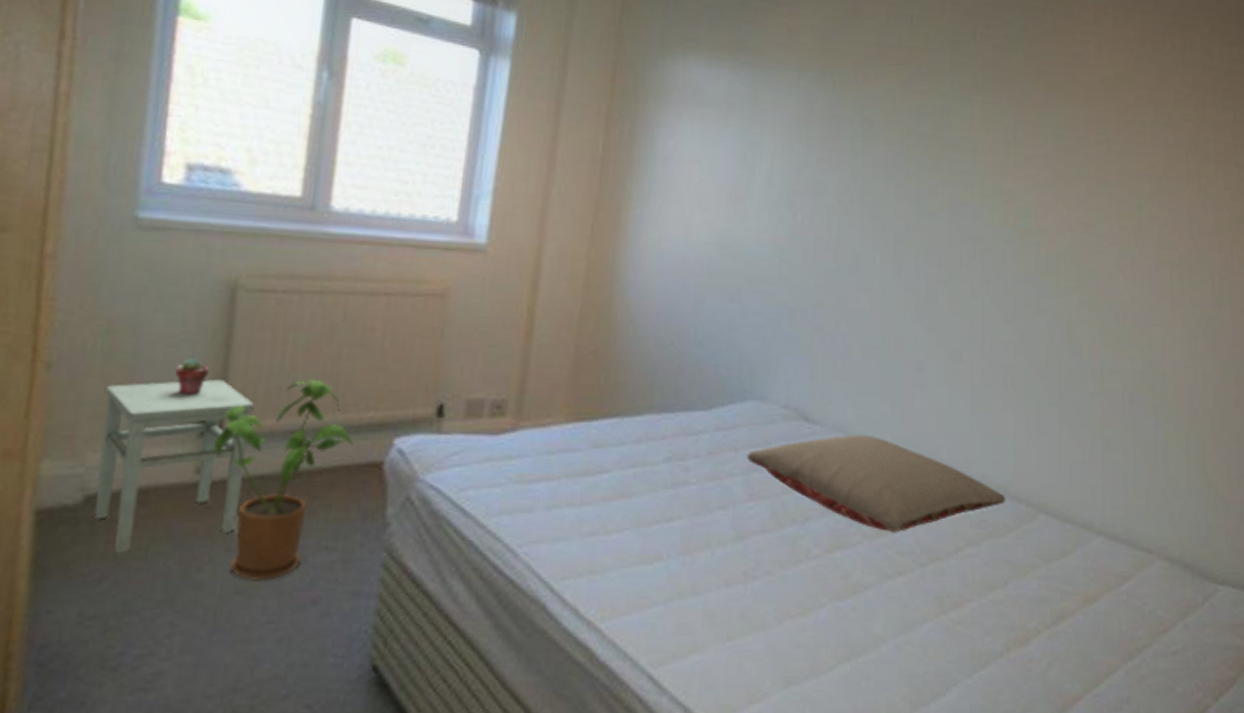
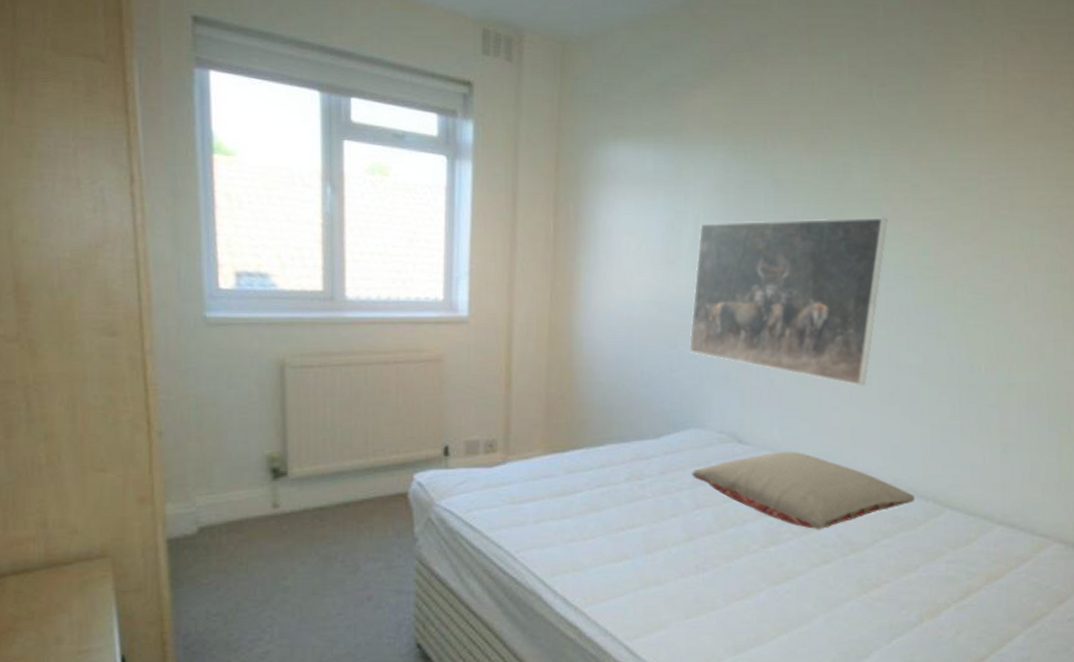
stool: present [94,380,255,553] -> none [201,437,308,568]
potted succulent: present [174,358,210,395] -> none [248,422,273,449]
house plant: present [214,378,354,581] -> none [284,432,384,585]
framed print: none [753,157,987,362] -> present [688,217,888,386]

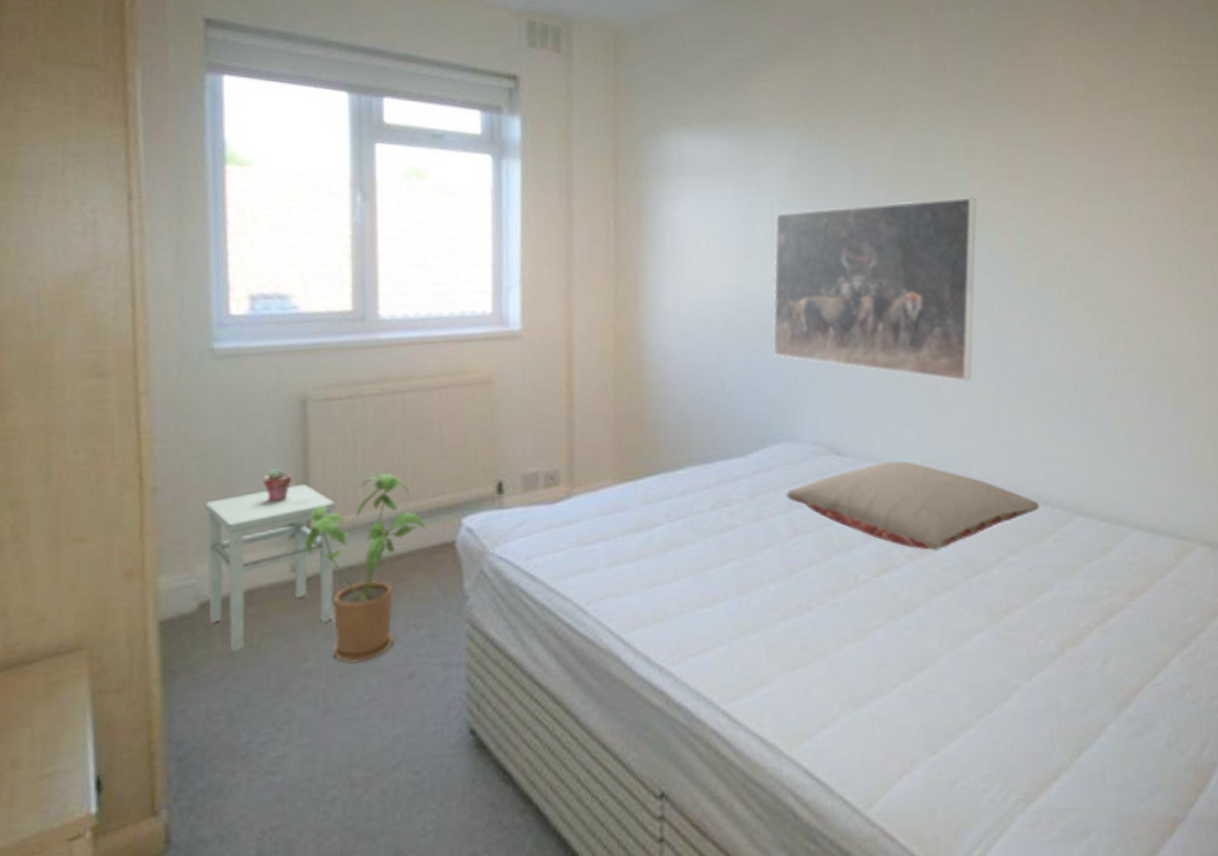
stool: none [201,437,308,568] -> present [204,484,335,651]
potted succulent: none [248,422,273,449] -> present [262,468,293,502]
house plant: none [284,432,384,585] -> present [305,473,427,664]

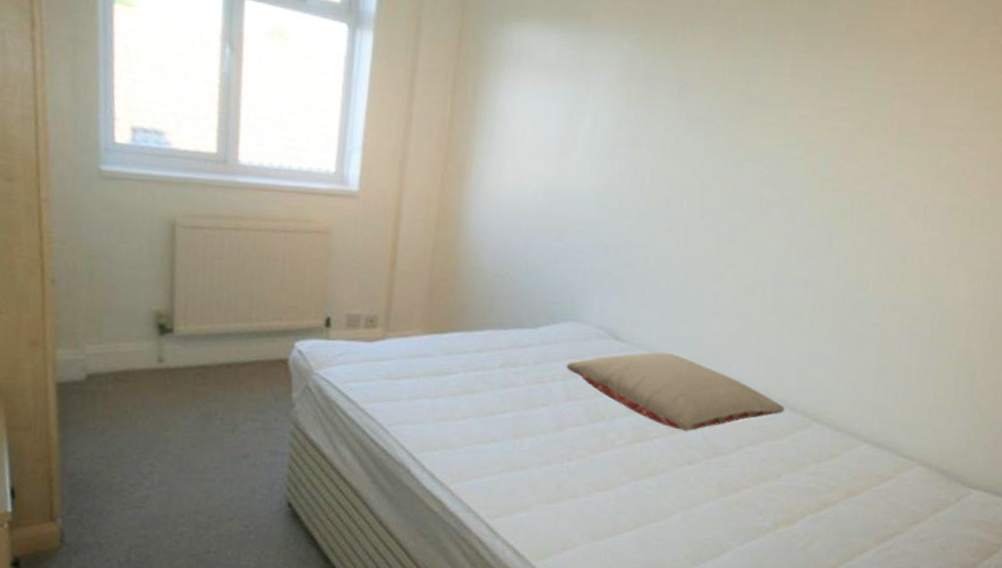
stool: present [204,484,335,651] -> none [92,294,195,415]
potted succulent: present [262,468,293,502] -> none [137,278,162,305]
house plant: present [305,473,427,664] -> none [169,295,266,440]
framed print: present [772,197,977,382] -> none [575,114,792,295]

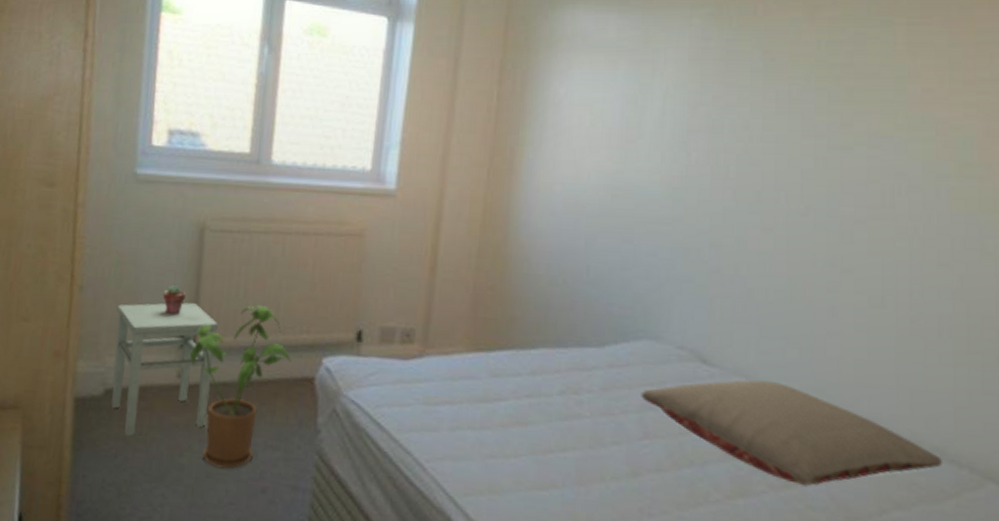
stool: none [92,294,195,415] -> present [111,303,218,436]
potted succulent: none [137,278,162,305] -> present [162,285,186,315]
house plant: none [169,295,266,440] -> present [190,304,291,469]

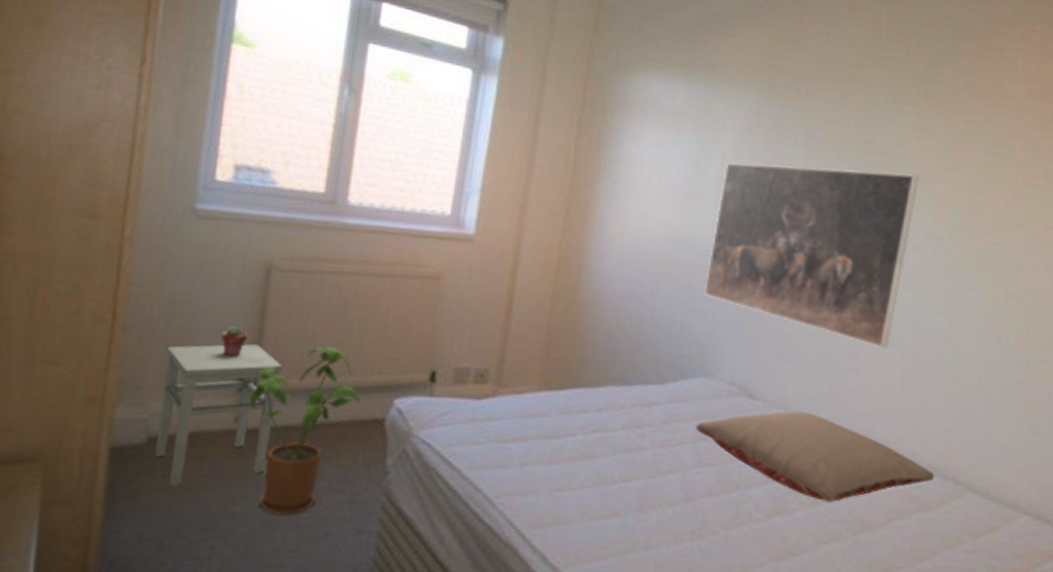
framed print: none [646,97,914,308] -> present [703,161,919,348]

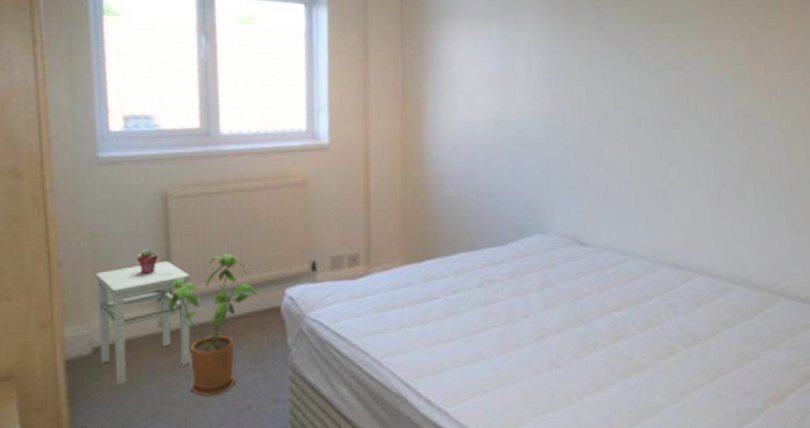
pillow: present [696,411,935,503] -> none [539,250,751,324]
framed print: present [703,161,919,348] -> none [528,33,702,187]

